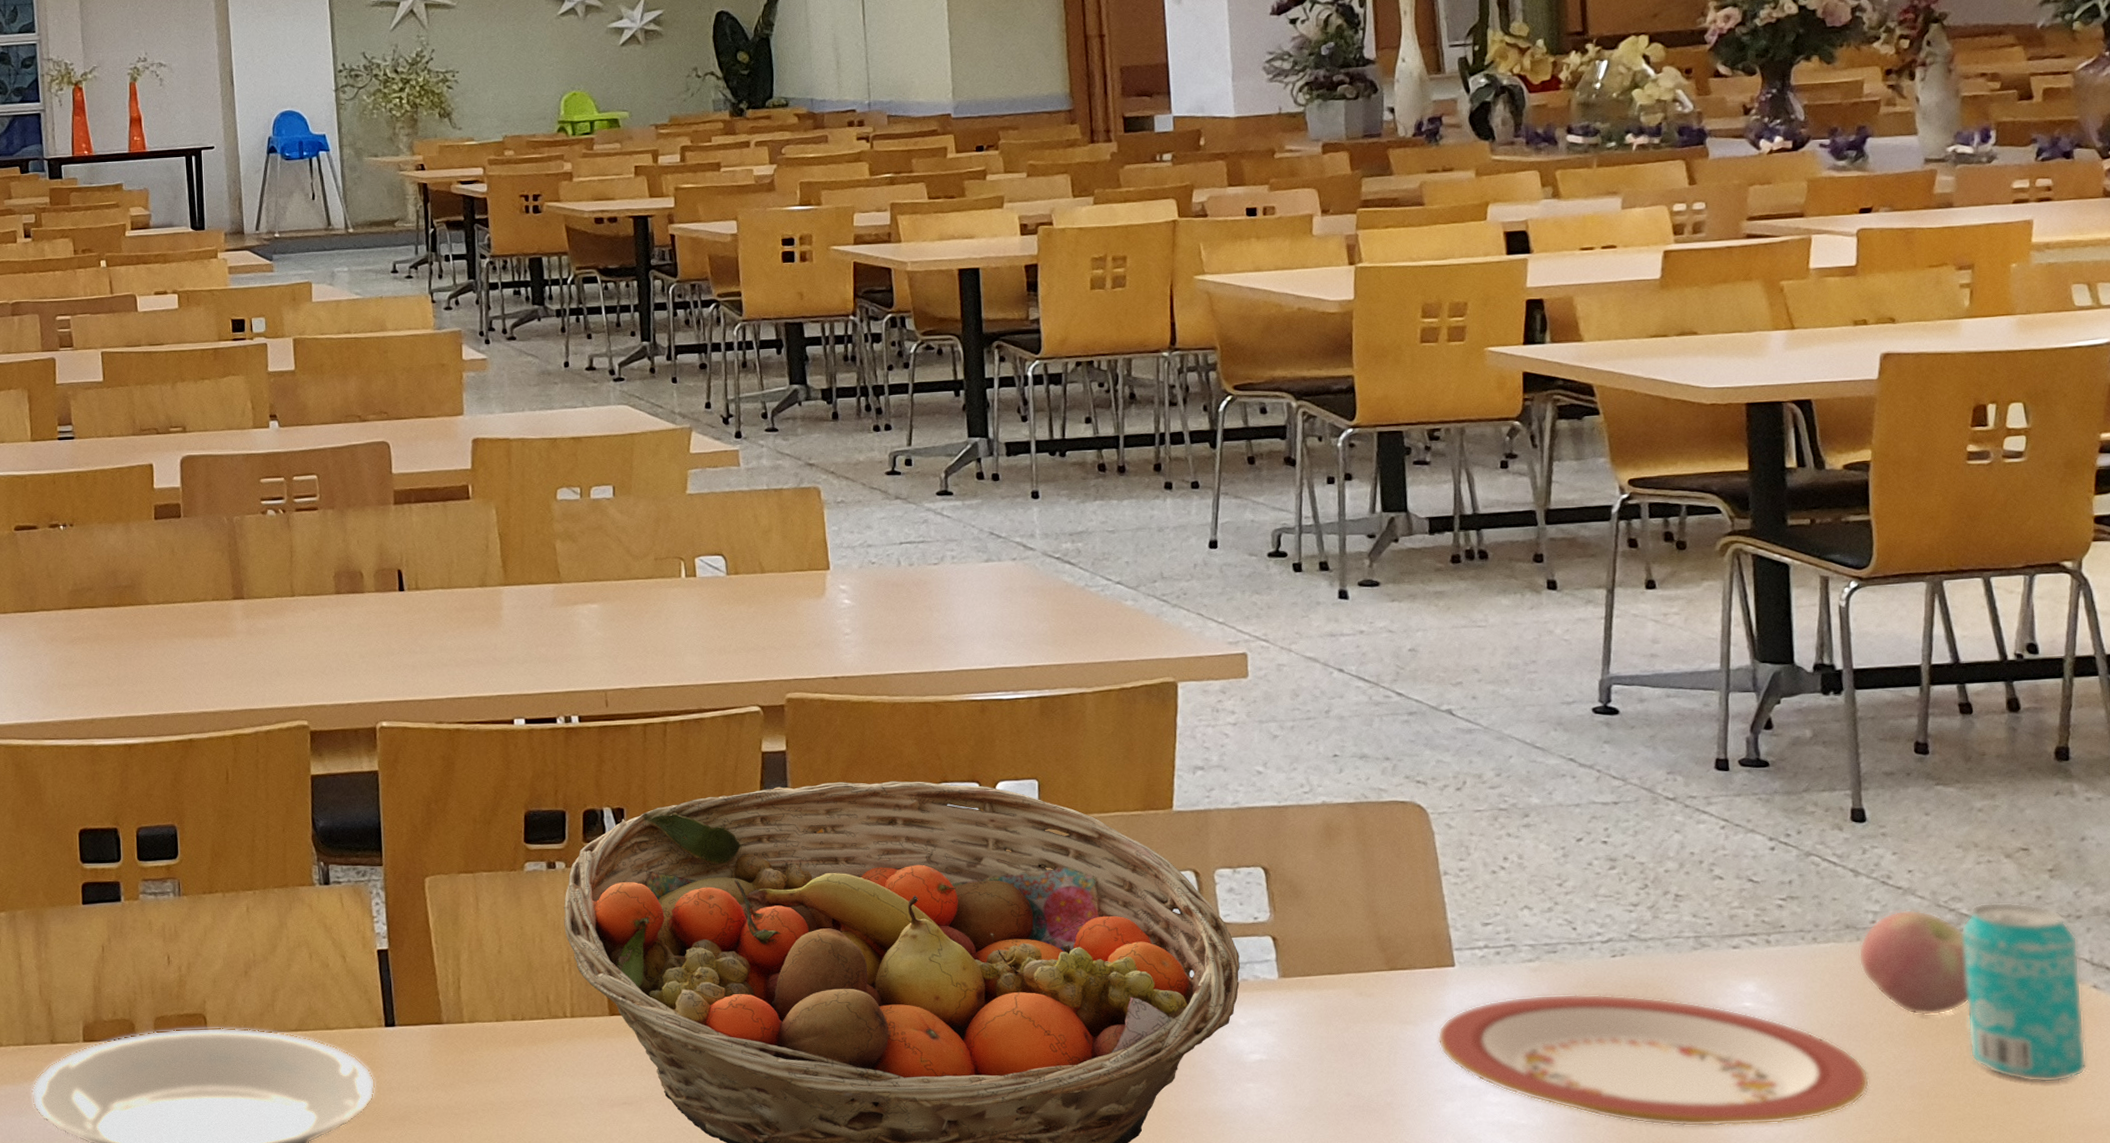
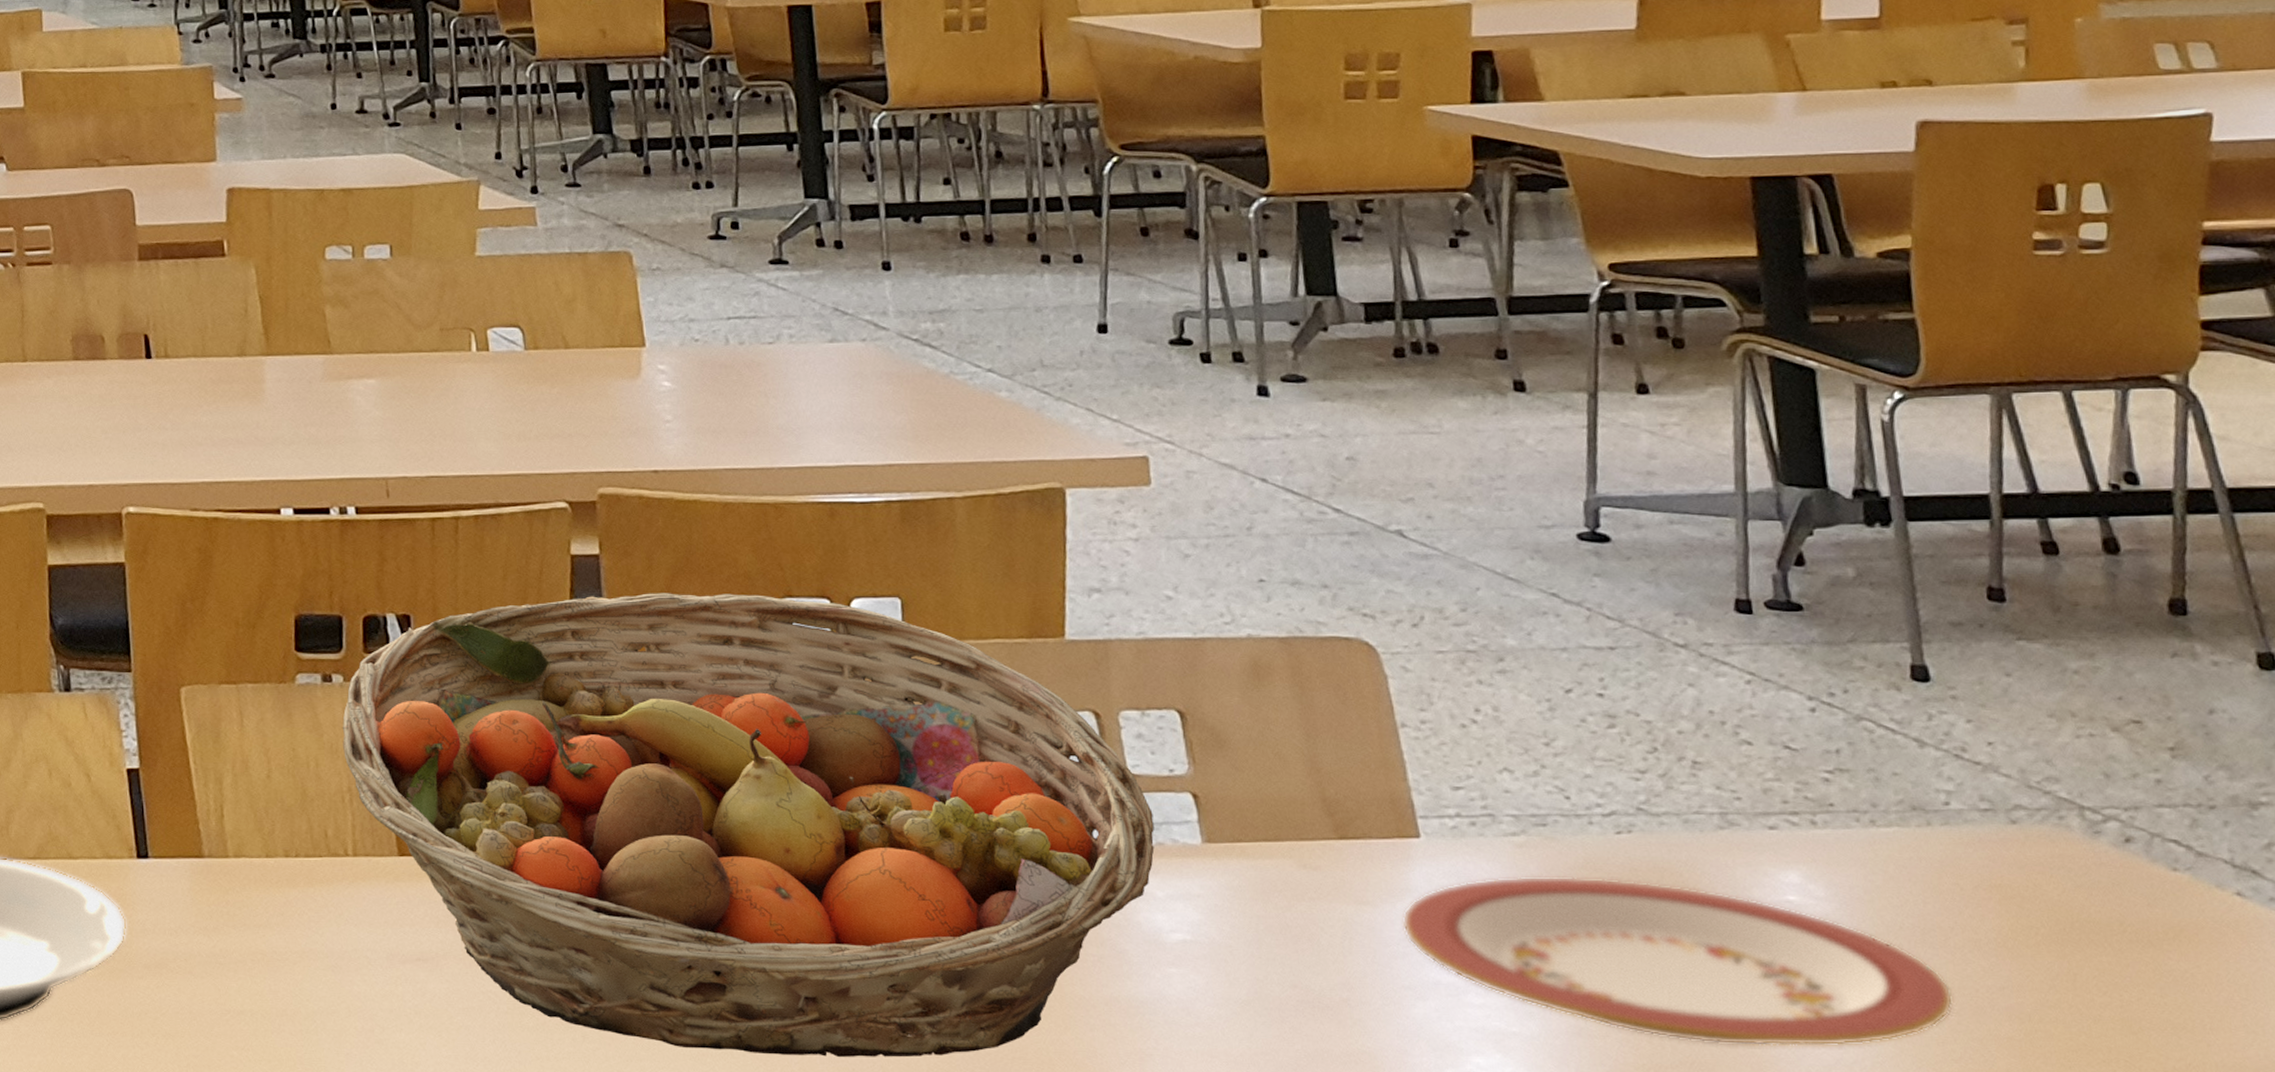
apple: present [1858,909,1969,1016] -> none [1929,789,2076,921]
beverage can: present [1961,902,2087,1083] -> none [2060,785,2235,1011]

